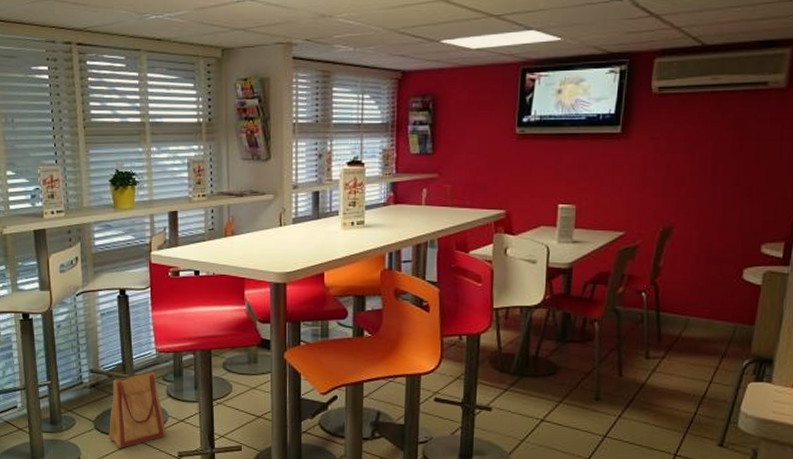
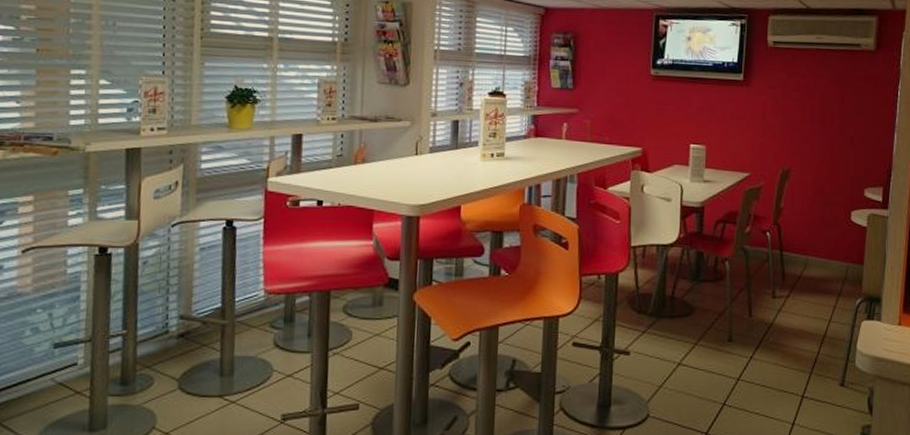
shopping bag: present [109,371,167,449] -> none [195,317,270,414]

